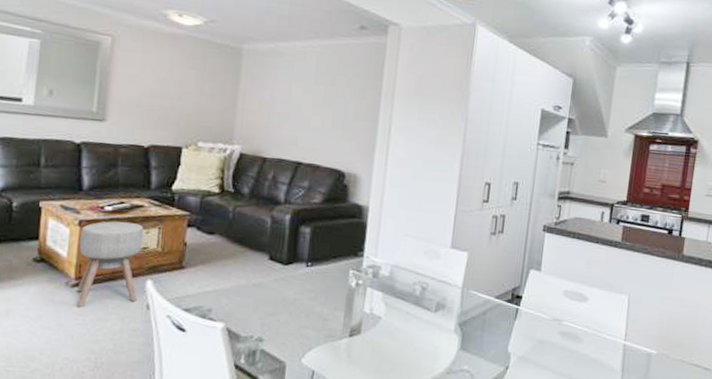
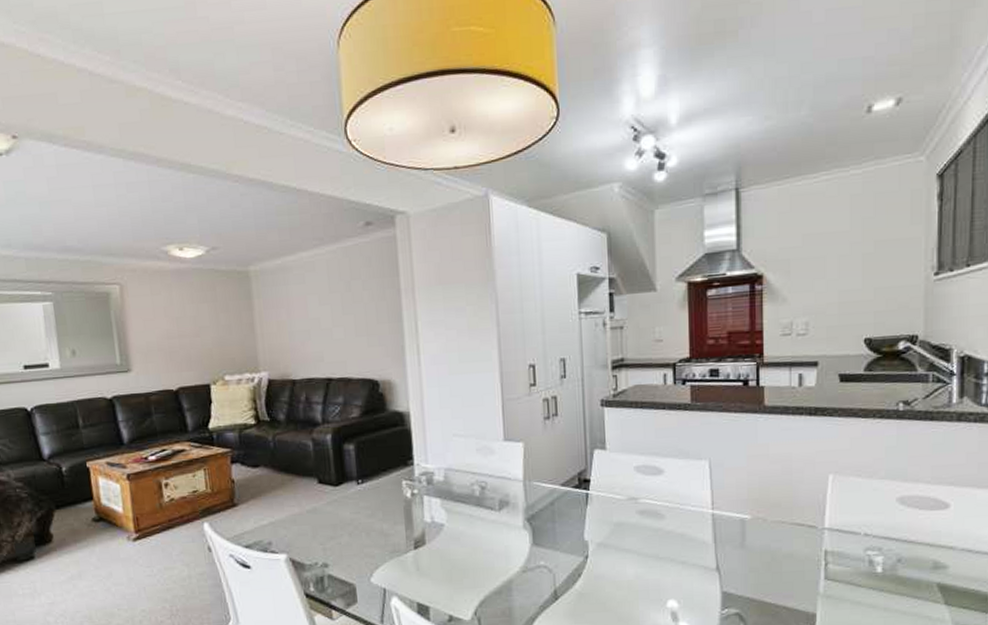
ottoman: present [76,221,144,308] -> none [130,468,198,560]

